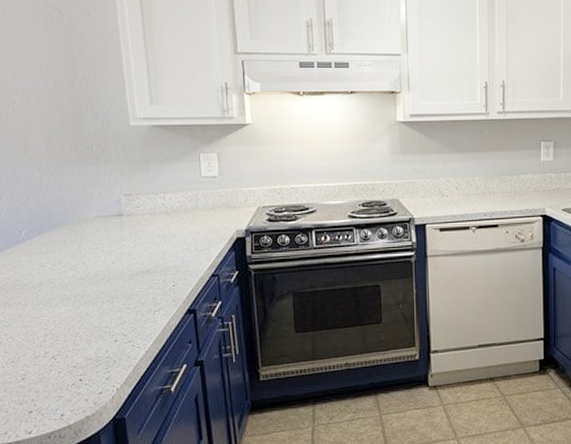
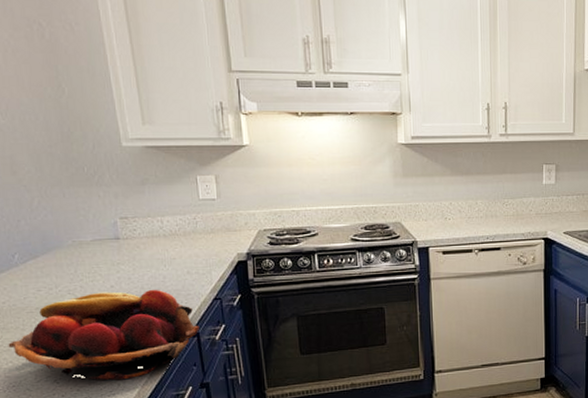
fruit basket: none [9,265,196,357] -> present [8,289,199,380]

